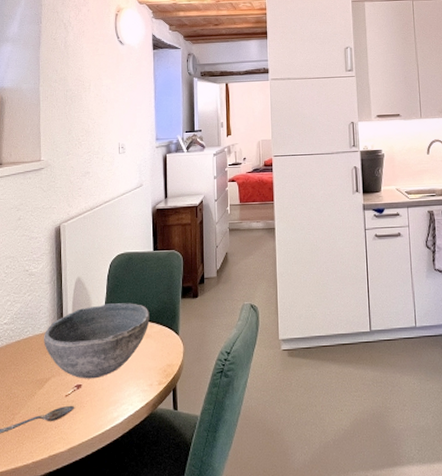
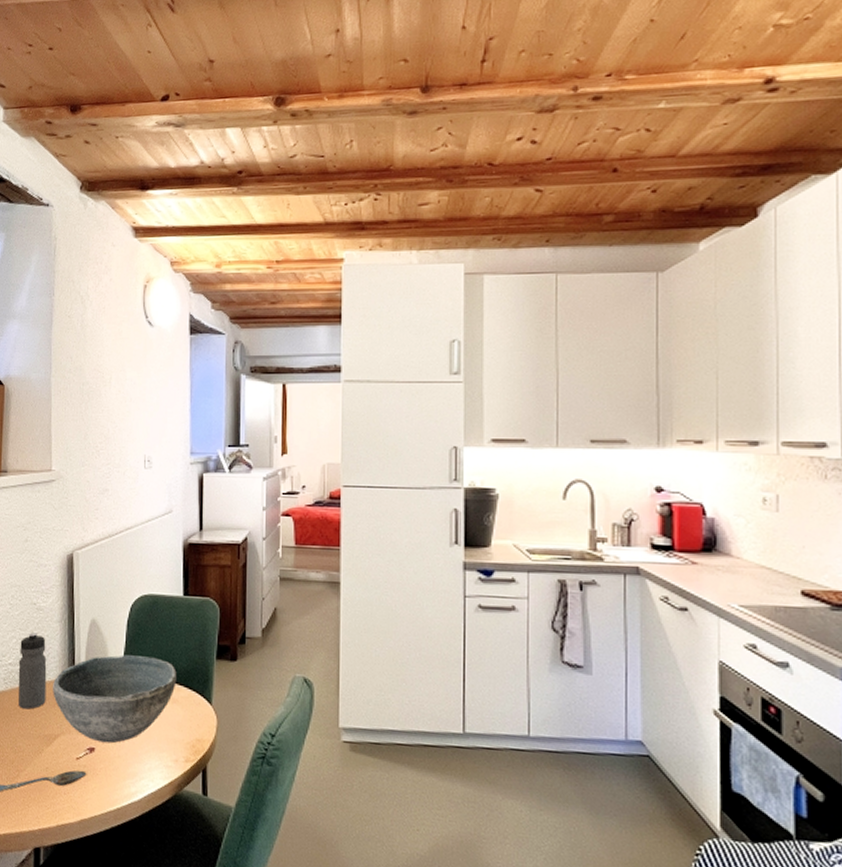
water bottle: none [12,294,38,360] -> present [18,632,47,710]

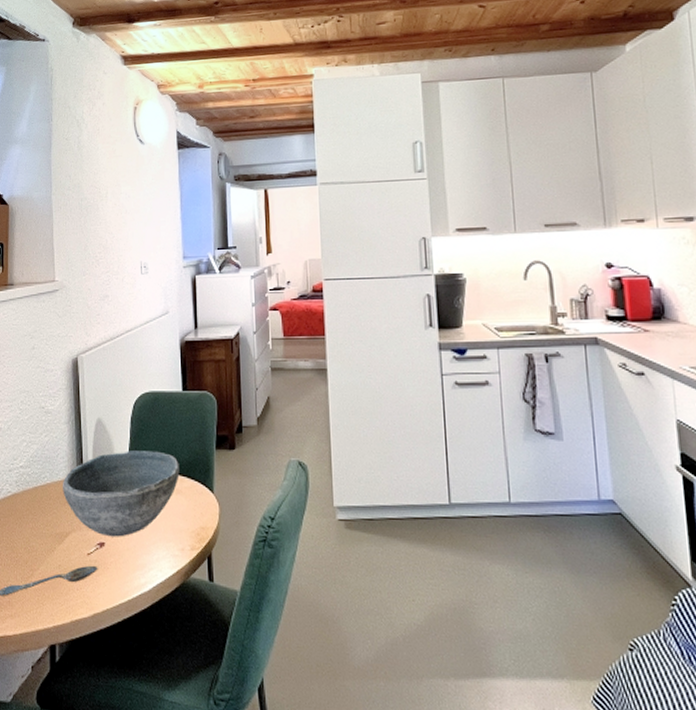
water bottle: present [18,632,47,710] -> none [29,435,57,510]

